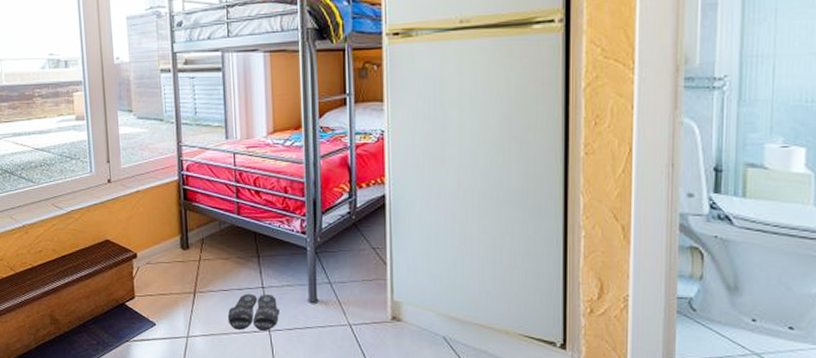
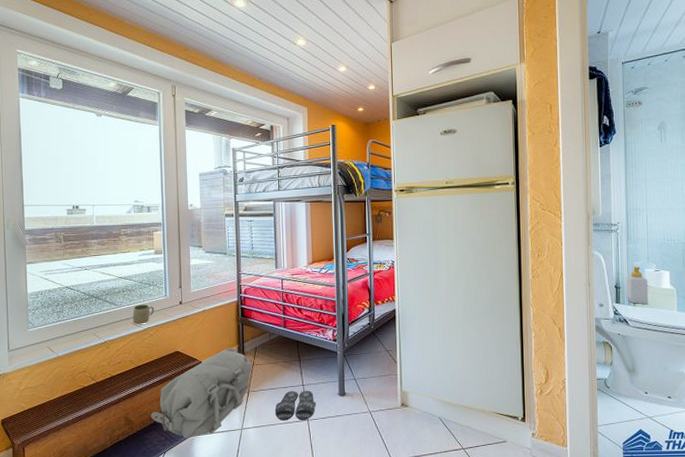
mug: none [53,182,78,206] -> present [132,304,154,324]
duffel bag: none [79,238,199,344] -> present [150,348,252,438]
soap bottle: none [732,139,769,196] -> present [626,265,649,305]

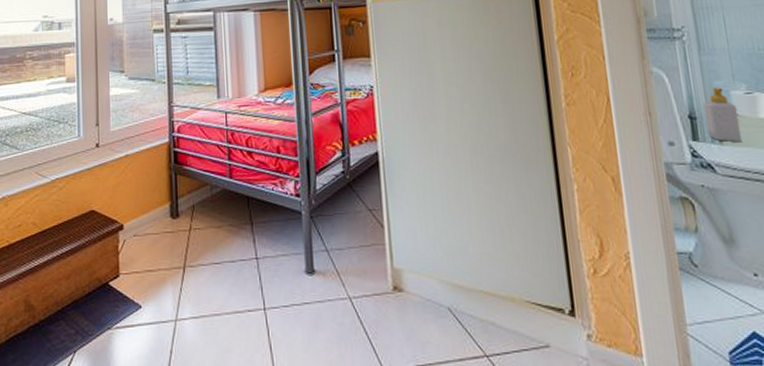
mug: present [132,304,154,324] -> none [37,148,64,174]
duffel bag: present [150,348,252,438] -> none [57,206,189,332]
slippers: present [274,391,316,421] -> none [219,267,275,309]

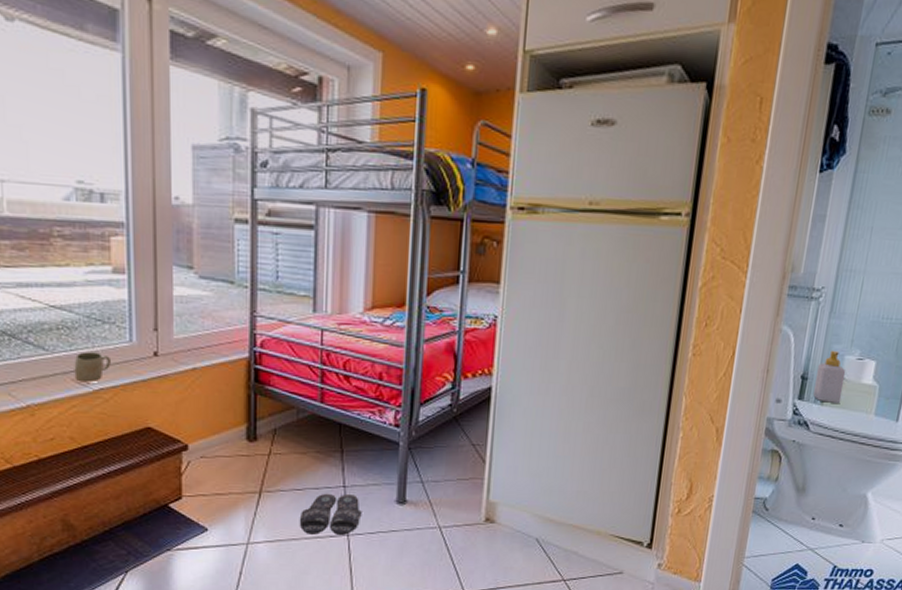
mug: none [37,148,64,174] -> present [74,352,111,383]
slippers: none [219,267,275,309] -> present [299,494,362,535]

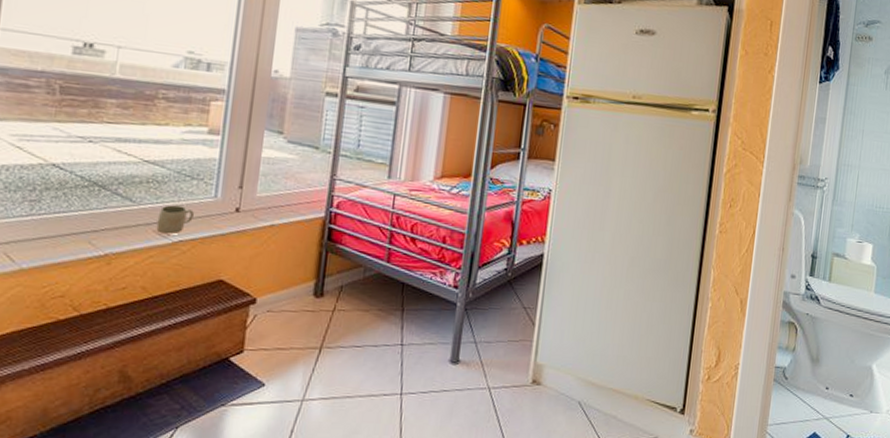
slippers: present [299,494,362,535] -> none [355,352,417,394]
soap bottle: present [813,350,846,404] -> none [822,233,849,282]

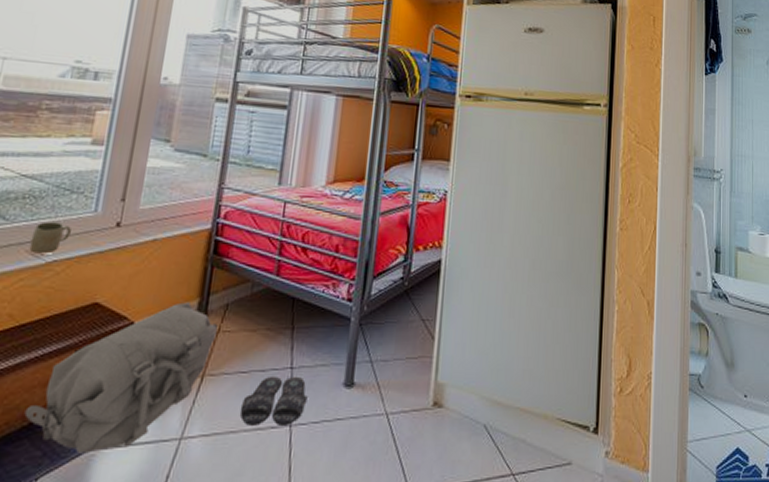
duffel bag: none [162,283,333,409] -> present [24,302,218,454]
slippers: none [355,352,417,394] -> present [240,377,308,425]

